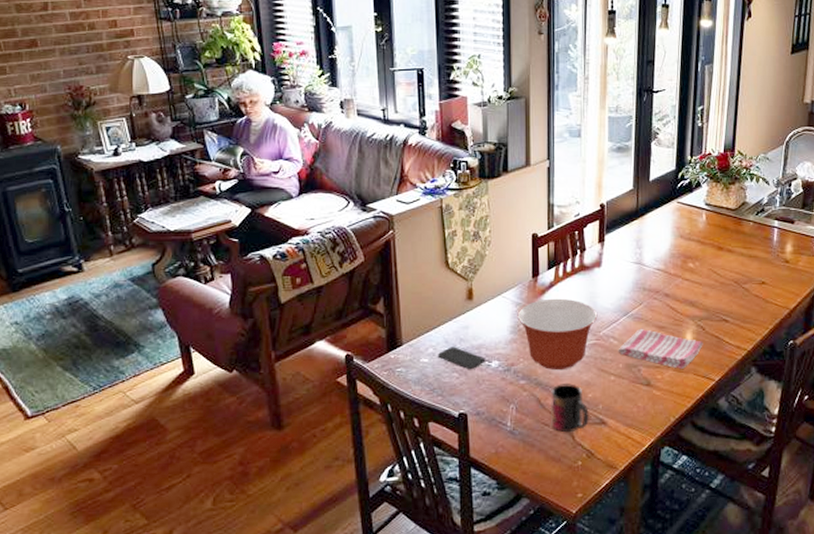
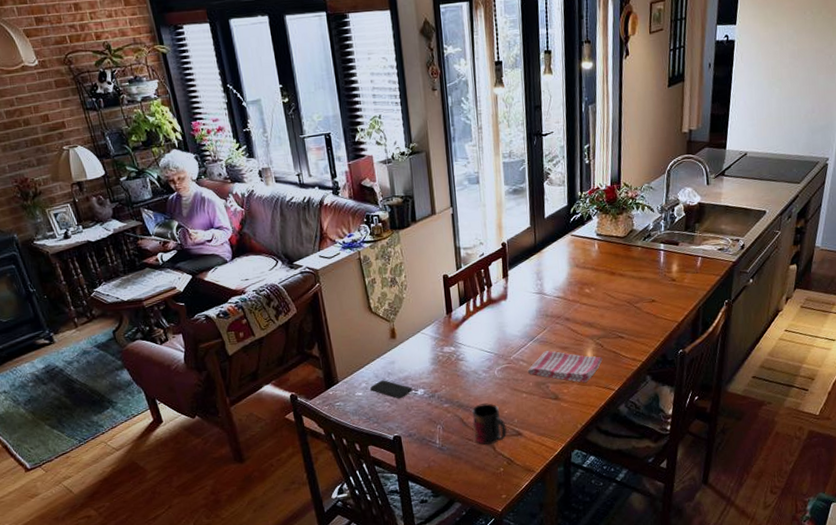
mixing bowl: present [517,298,598,371] -> none [436,330,508,393]

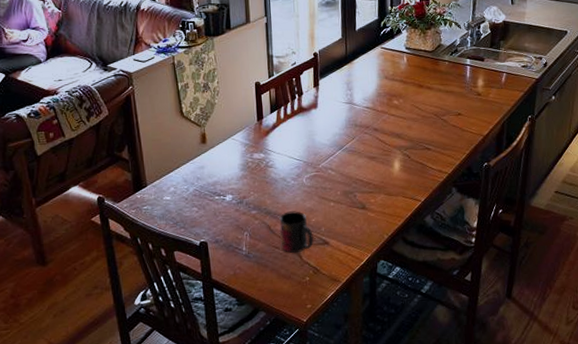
smartphone: present [370,380,413,399] -> none [179,185,221,205]
dish towel: present [527,350,603,383] -> none [335,159,410,193]

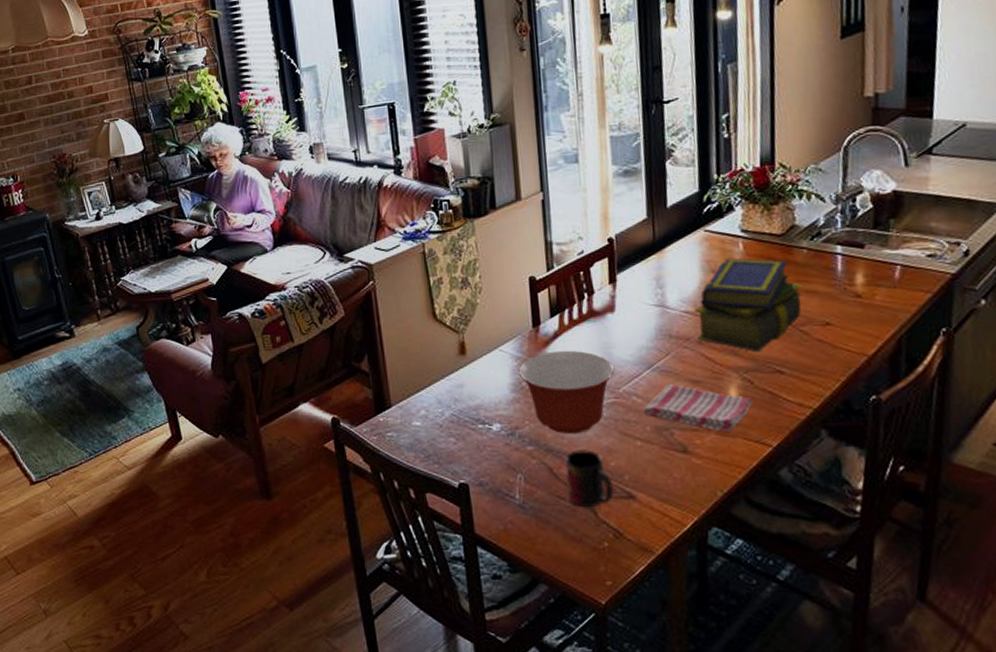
mixing bowl: none [246,137,317,200] -> present [518,350,615,435]
dish towel: none [335,159,410,193] -> present [643,383,753,432]
stack of books: none [373,68,445,136] -> present [695,258,803,353]

